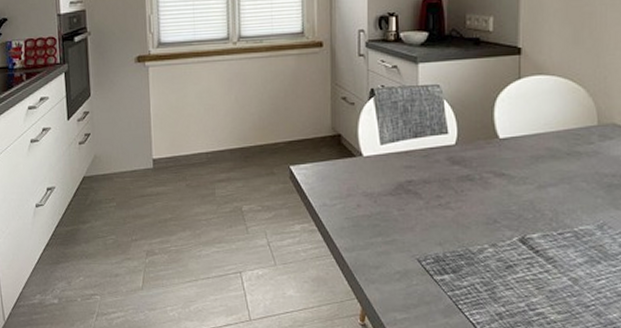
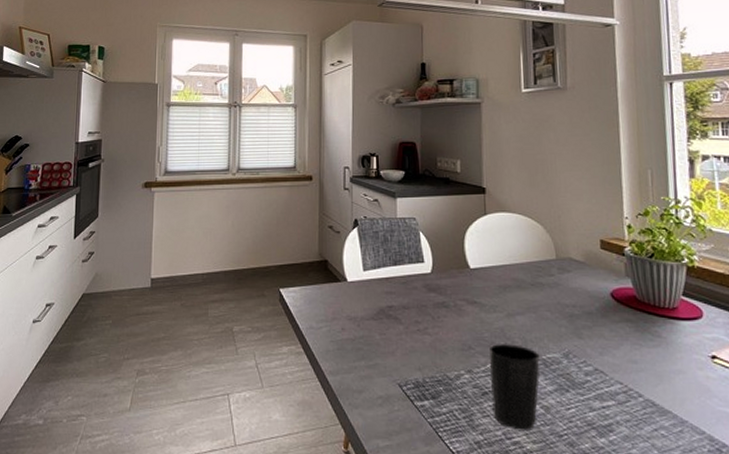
cup: none [515,217,571,302] -> present [490,344,540,430]

